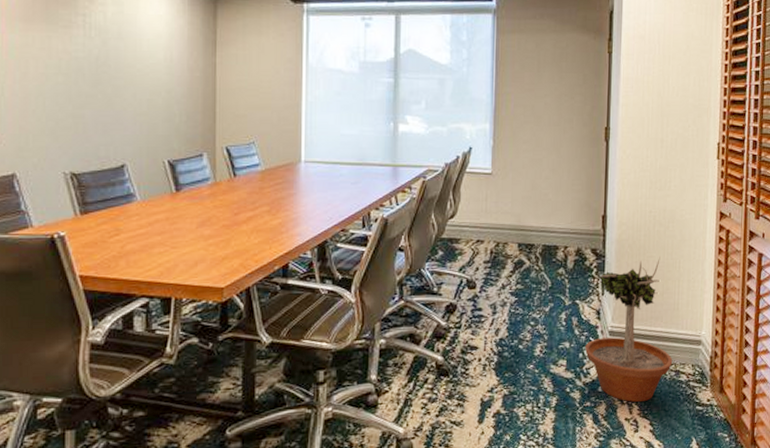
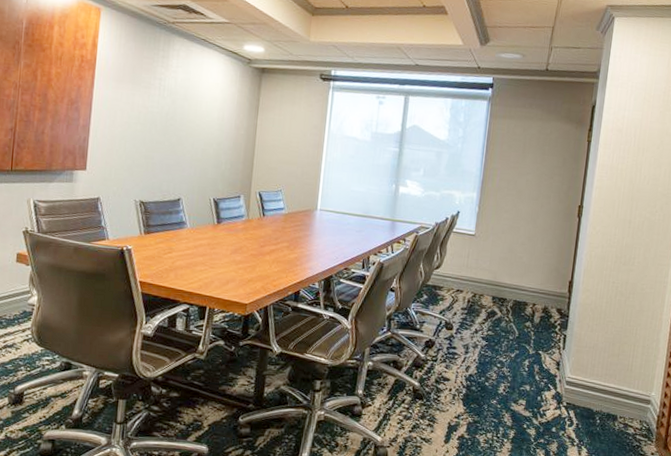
potted tree: present [585,257,673,402] -> none [543,322,623,446]

